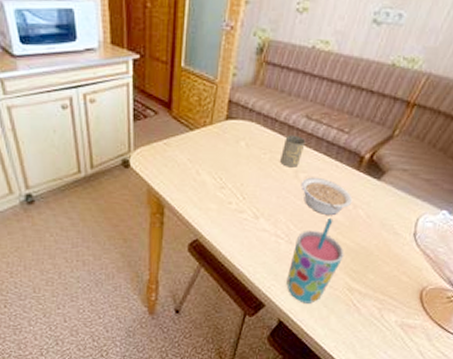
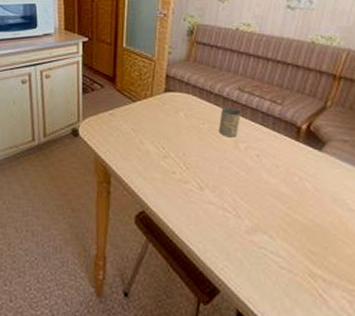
cup: present [287,217,344,304] -> none [240,190,298,291]
legume: present [300,177,353,216] -> none [242,147,297,189]

